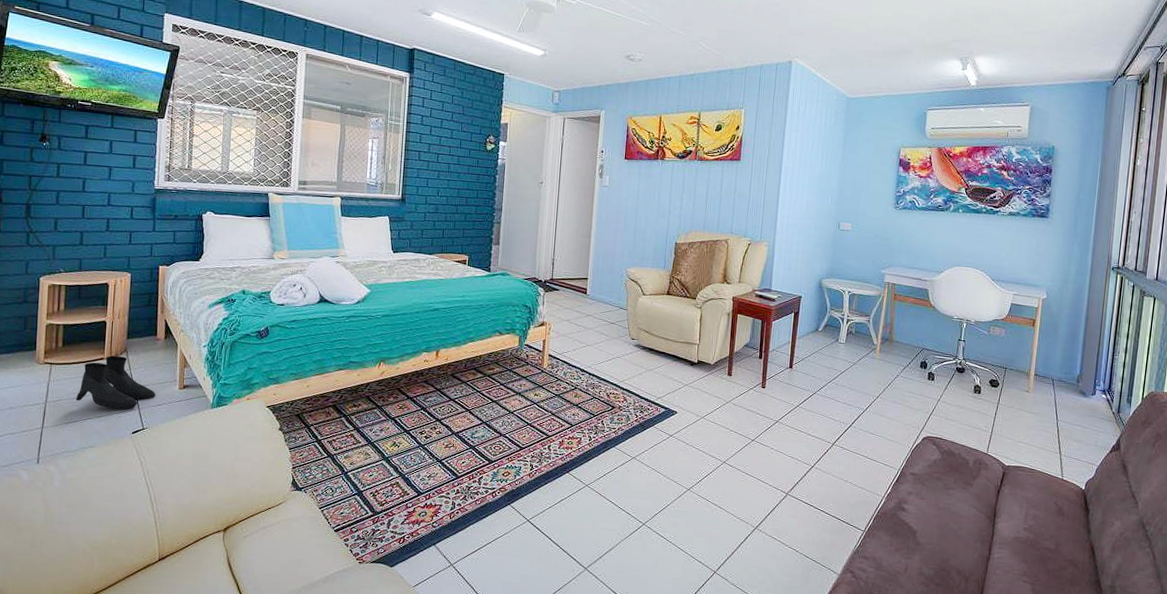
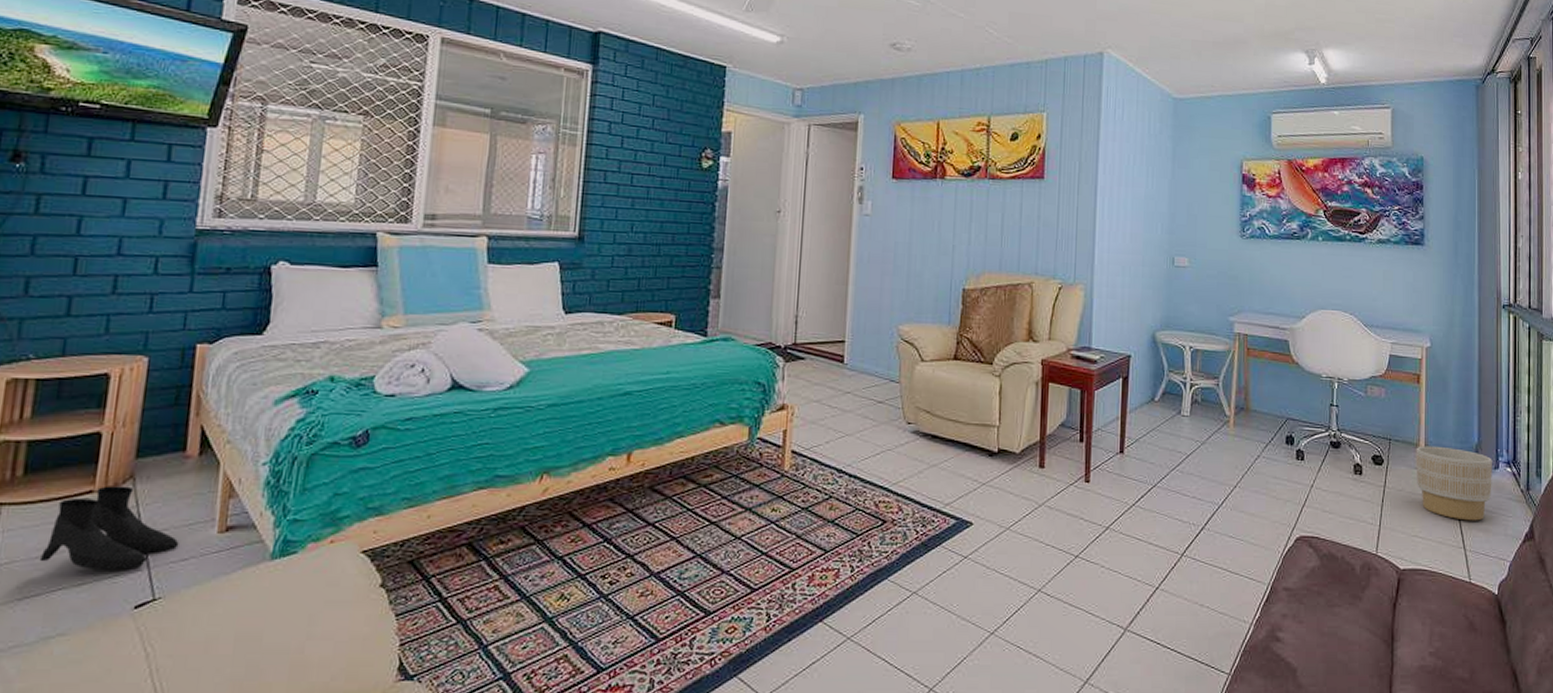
planter: none [1025,374,1090,434] -> present [1416,446,1492,521]

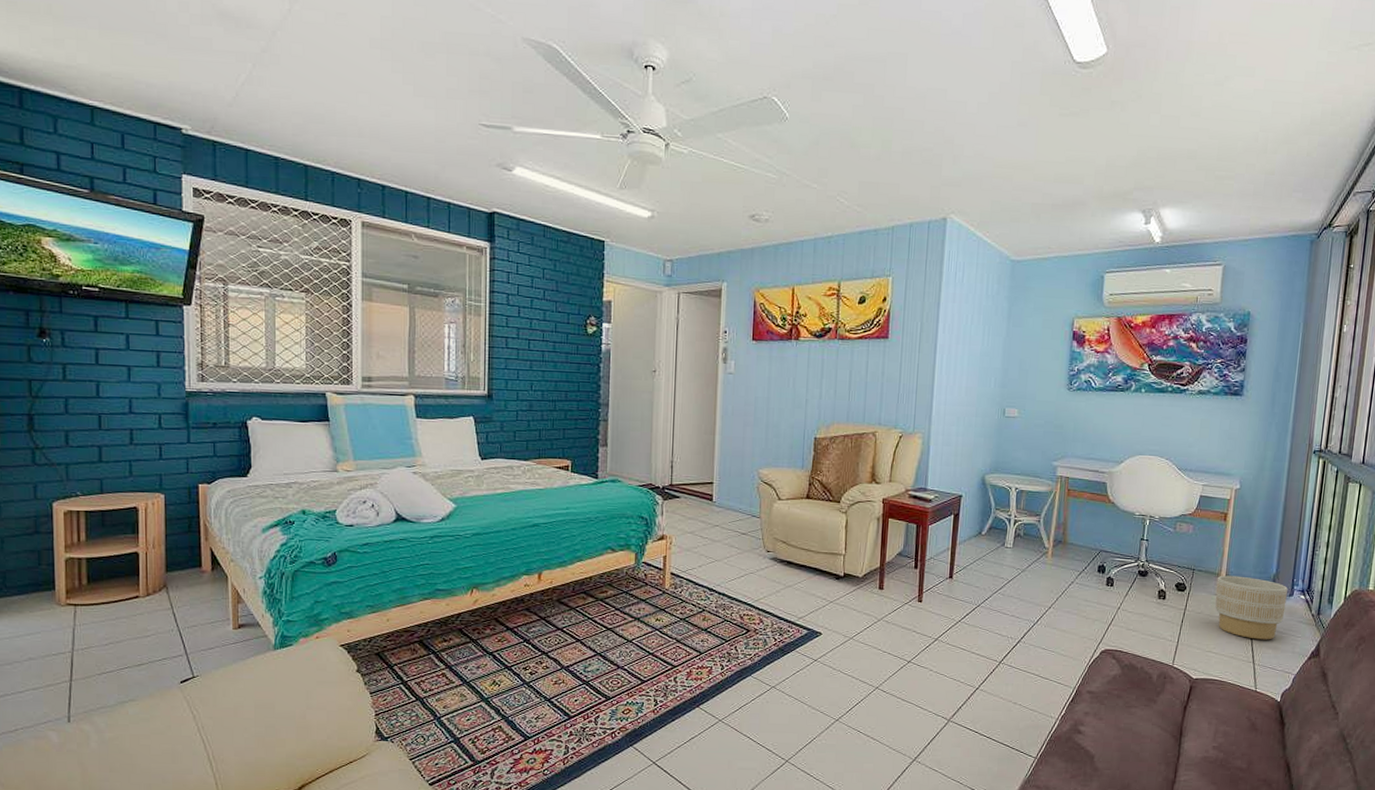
boots: present [39,486,179,570] -> none [108,593,206,655]

